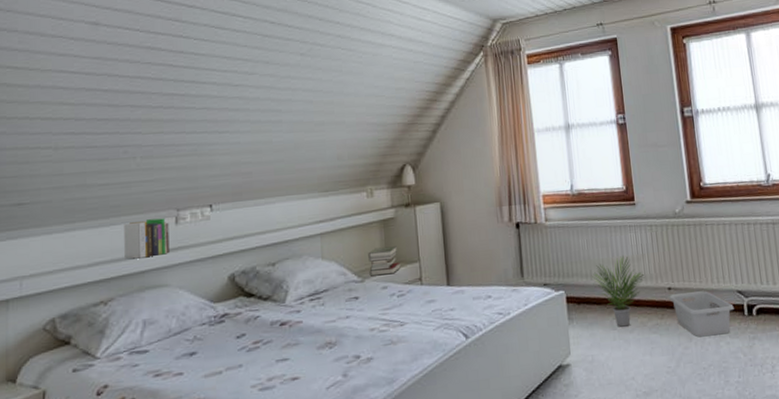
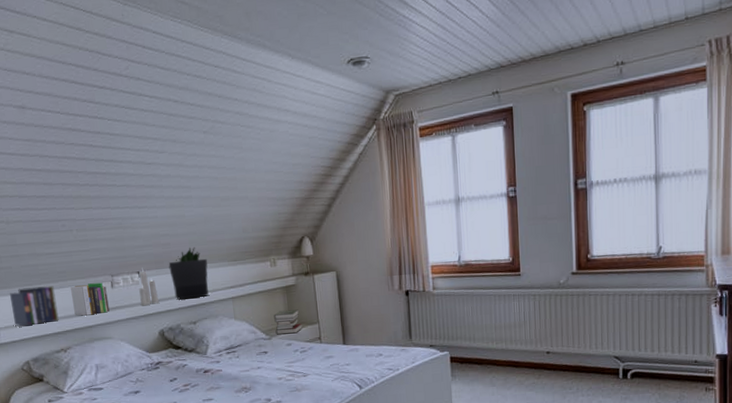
books: none [44,222,103,274] -> present [10,285,59,326]
candle: none [209,200,232,246] -> present [139,267,159,306]
planter: none [248,177,295,237] -> present [168,247,209,300]
potted plant: present [592,256,645,327] -> none [475,322,525,384]
laundry basket: present [669,291,734,337] -> none [547,355,609,396]

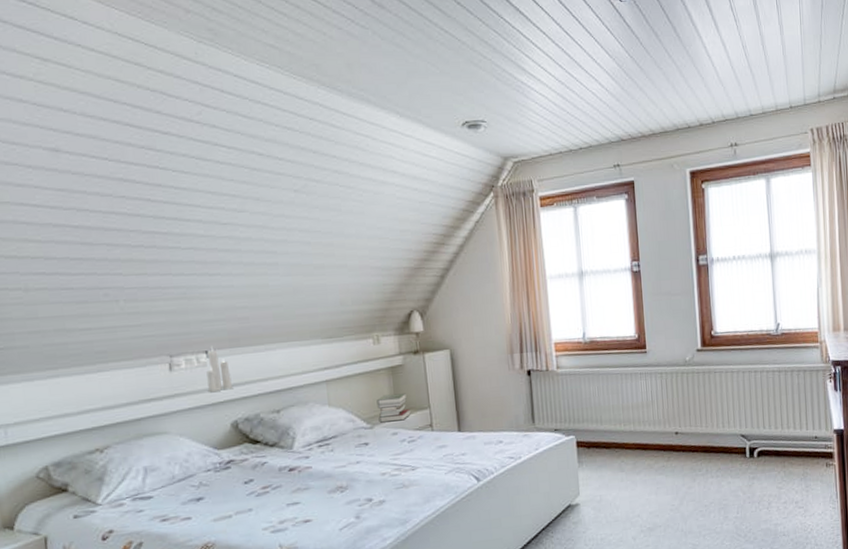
books: present [10,285,59,326] -> none [24,369,94,422]
books: present [70,282,110,316] -> none [113,364,166,407]
planter: present [168,247,209,300] -> none [246,322,297,384]

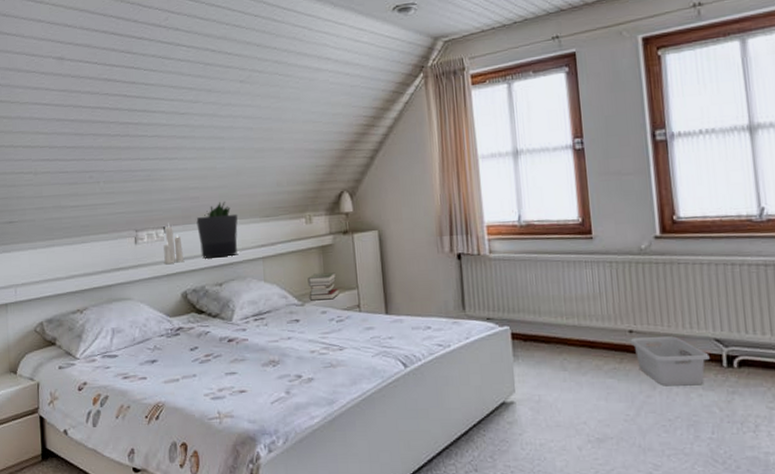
planter: none [246,322,297,384] -> present [196,202,238,259]
laundry basket: none [676,435,737,478] -> present [630,336,710,386]

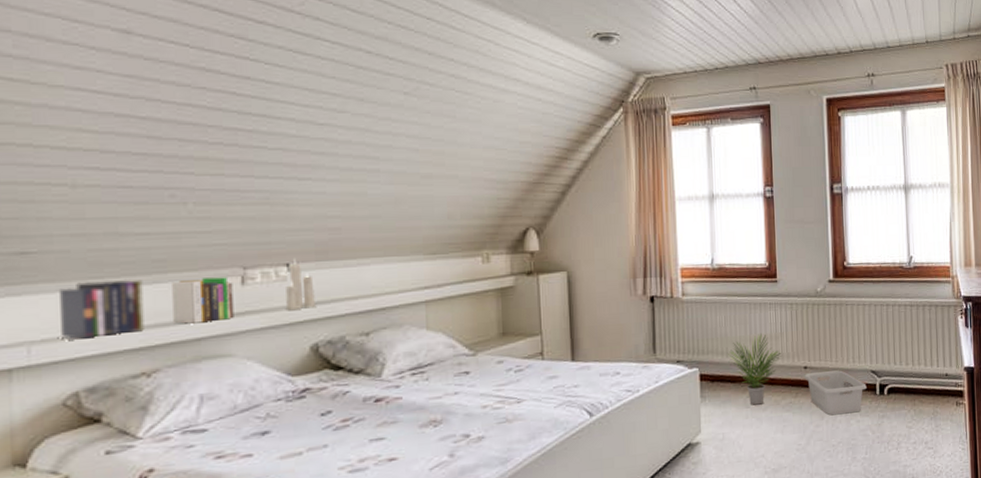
books: none [30,240,78,284] -> present [60,279,144,339]
books: none [93,238,131,274] -> present [172,277,234,325]
planter: present [196,202,238,259] -> none [336,235,395,303]
books: present [308,272,339,301] -> none [482,317,520,350]
potted plant: none [541,293,601,368] -> present [728,334,781,405]

